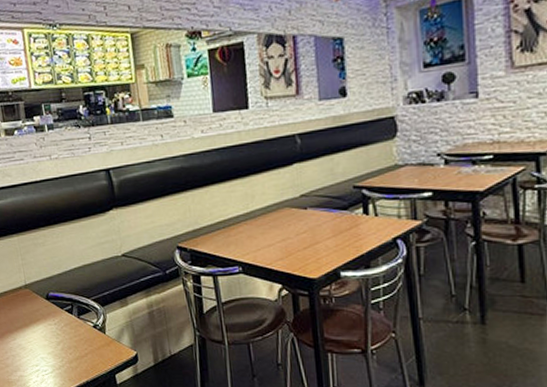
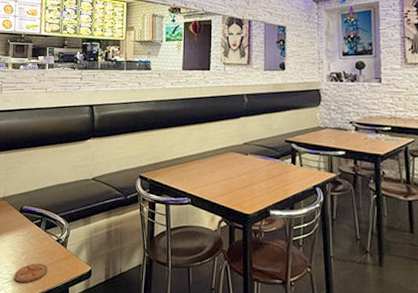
coaster: none [53,352,89,374] -> present [14,263,48,283]

